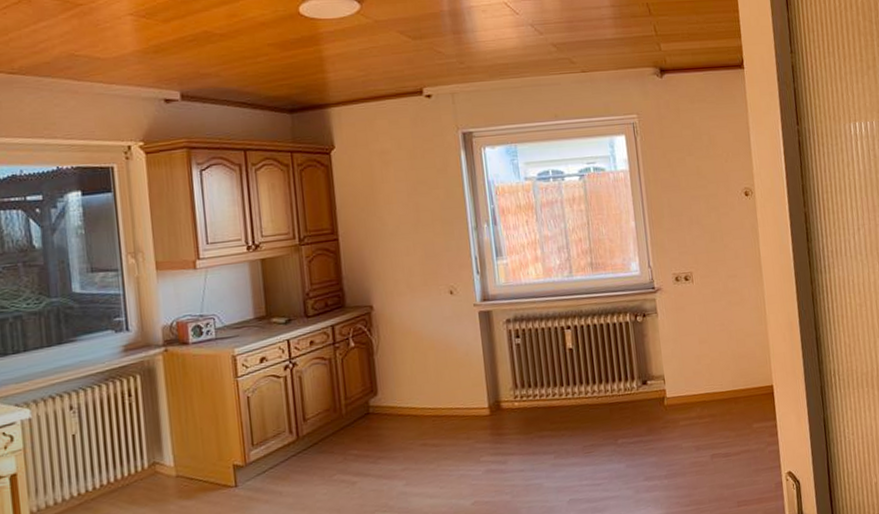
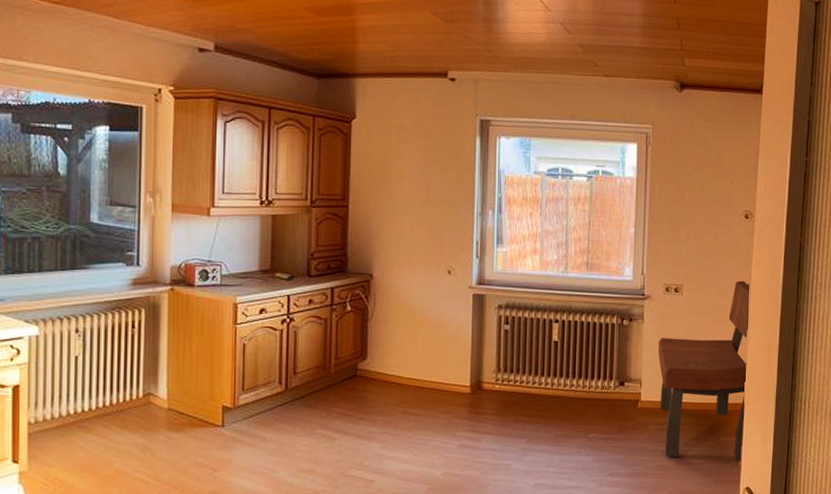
bench: none [676,259,778,452] -> present [658,280,749,462]

